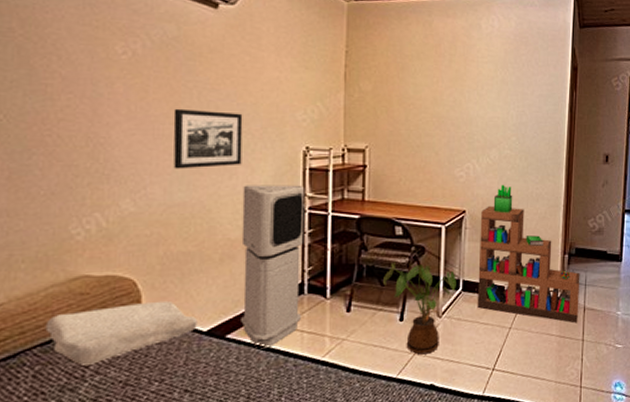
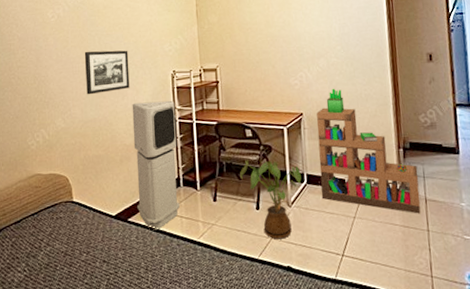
soap bar: present [45,300,197,365] -> none [17,192,109,239]

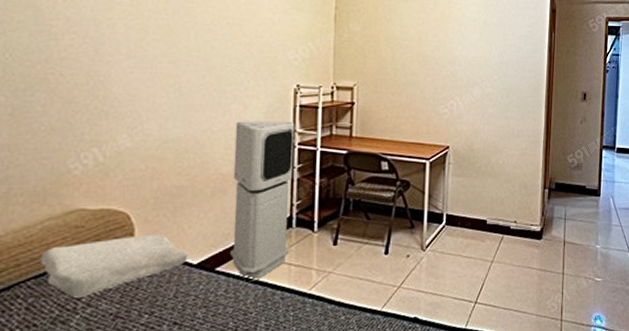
soap bar: none [17,192,109,239] -> present [40,233,188,298]
picture frame: present [84,50,130,95] -> none [170,48,237,106]
house plant: present [240,159,302,240] -> none [369,196,440,288]
bookshelf: present [316,89,421,214] -> none [460,122,560,257]

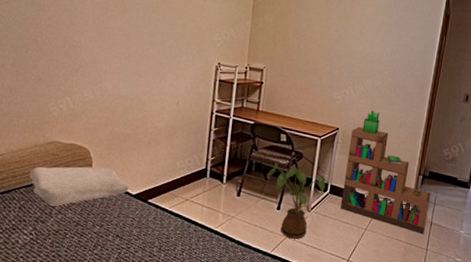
air purifier: present [230,121,295,282] -> none [159,88,215,215]
house plant: none [369,196,440,288] -> present [267,162,326,239]
bookshelf: none [460,122,560,257] -> present [340,111,431,235]

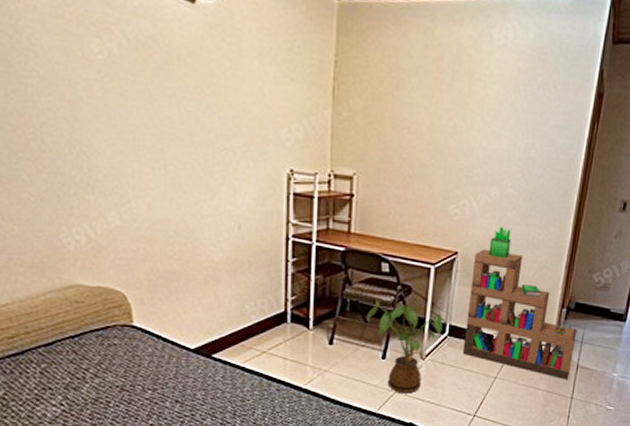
soap bar: present [29,166,129,206] -> none [47,315,185,368]

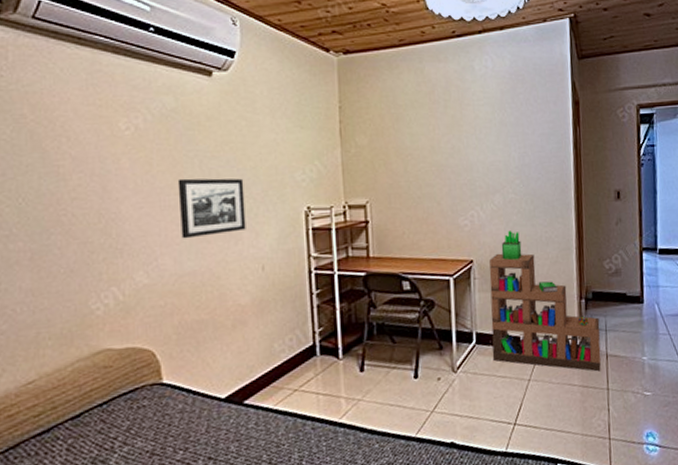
picture frame: none [153,118,224,185] -> present [177,178,246,239]
house plant: present [367,299,443,394] -> none [394,317,470,413]

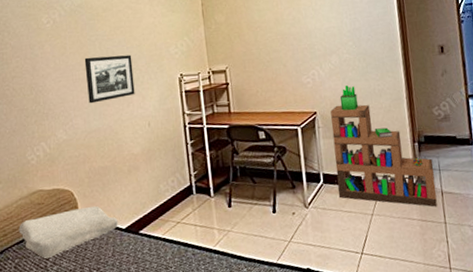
soap bar: none [74,369,216,437] -> present [18,205,118,258]

